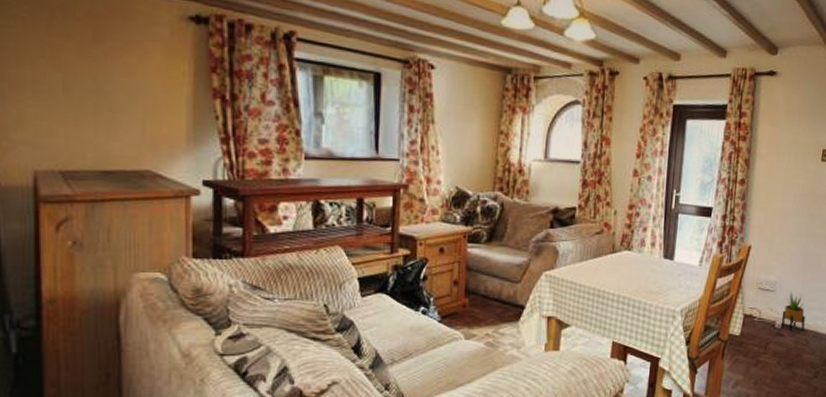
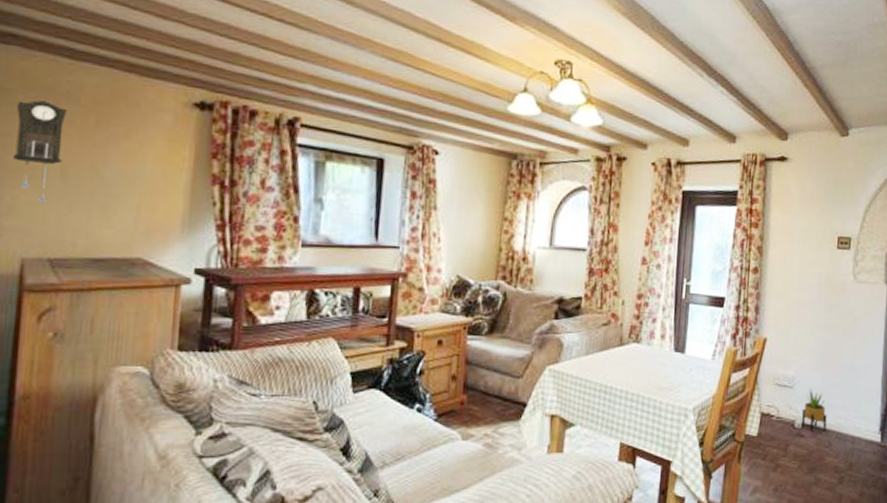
pendulum clock: none [11,13,65,117] -> present [13,100,69,204]

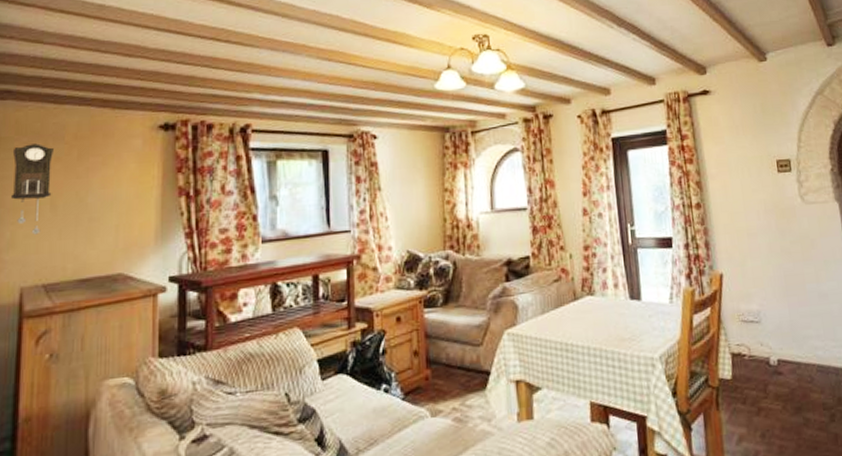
potted plant: present [801,388,827,432] -> none [774,321,805,368]

